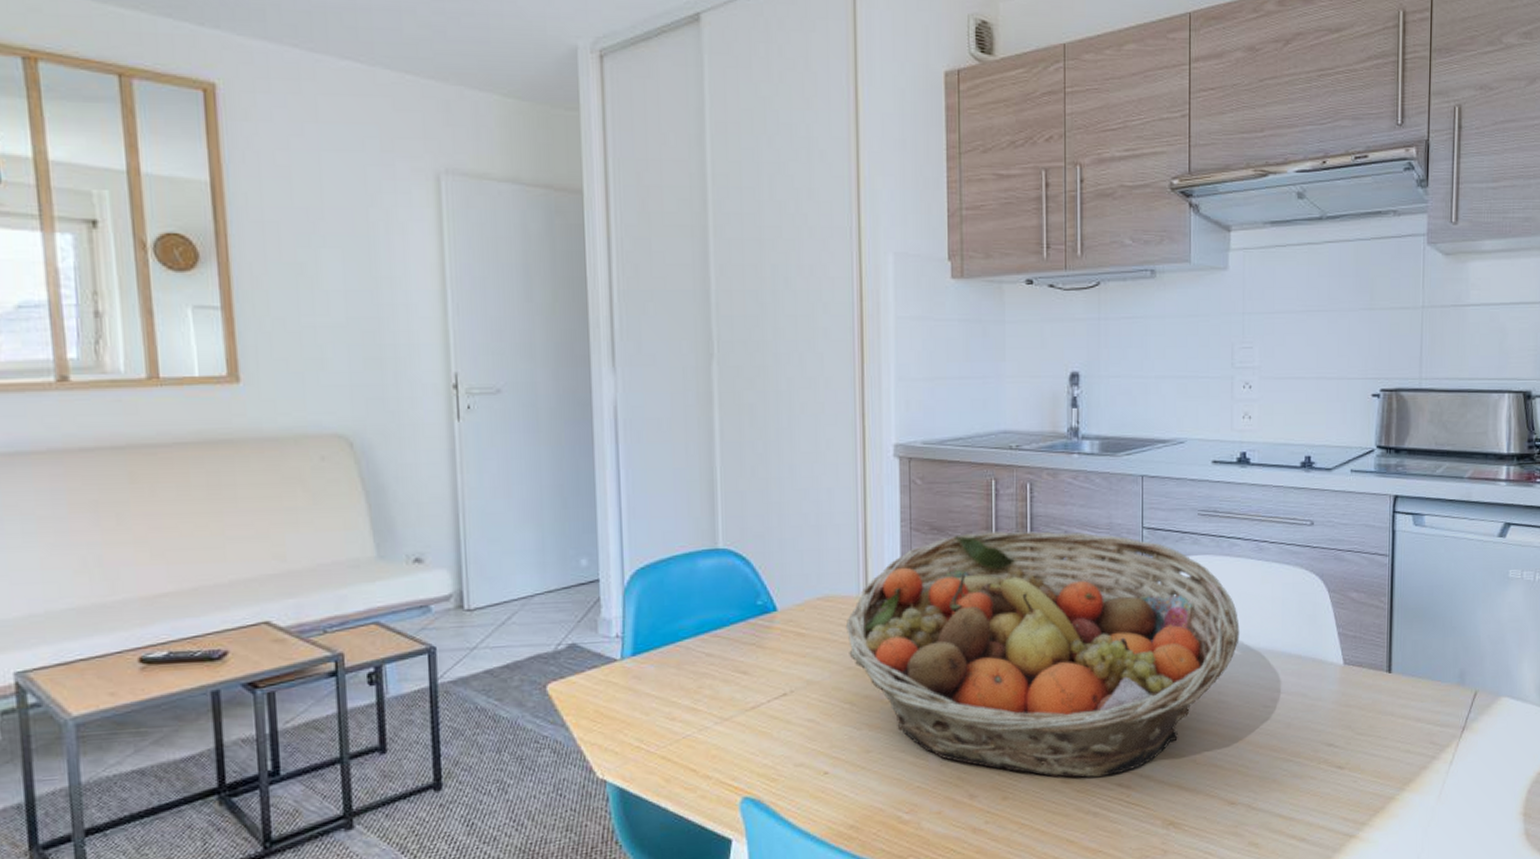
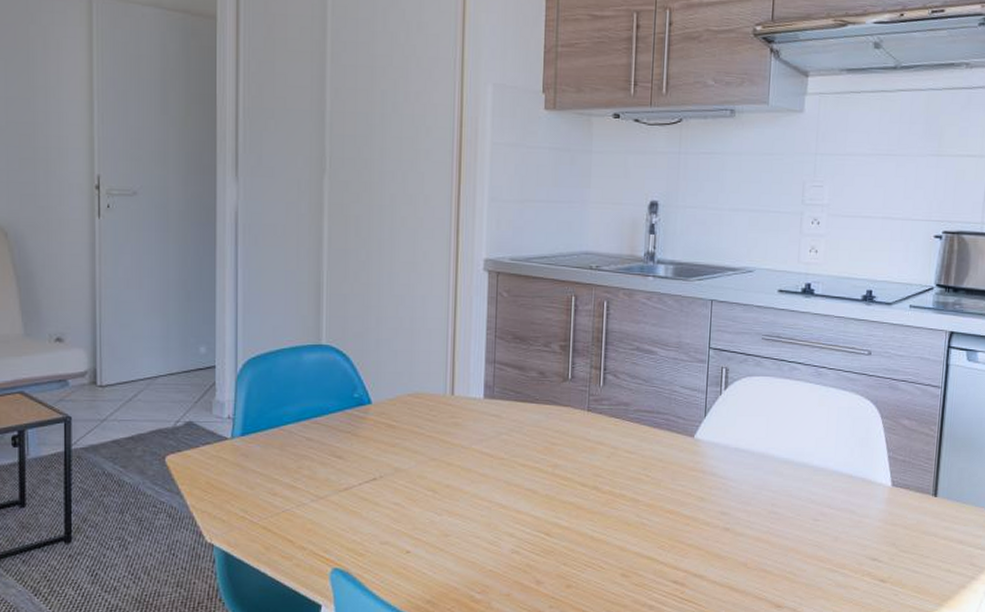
fruit basket: present [845,531,1240,778] -> none [432,344,795,574]

